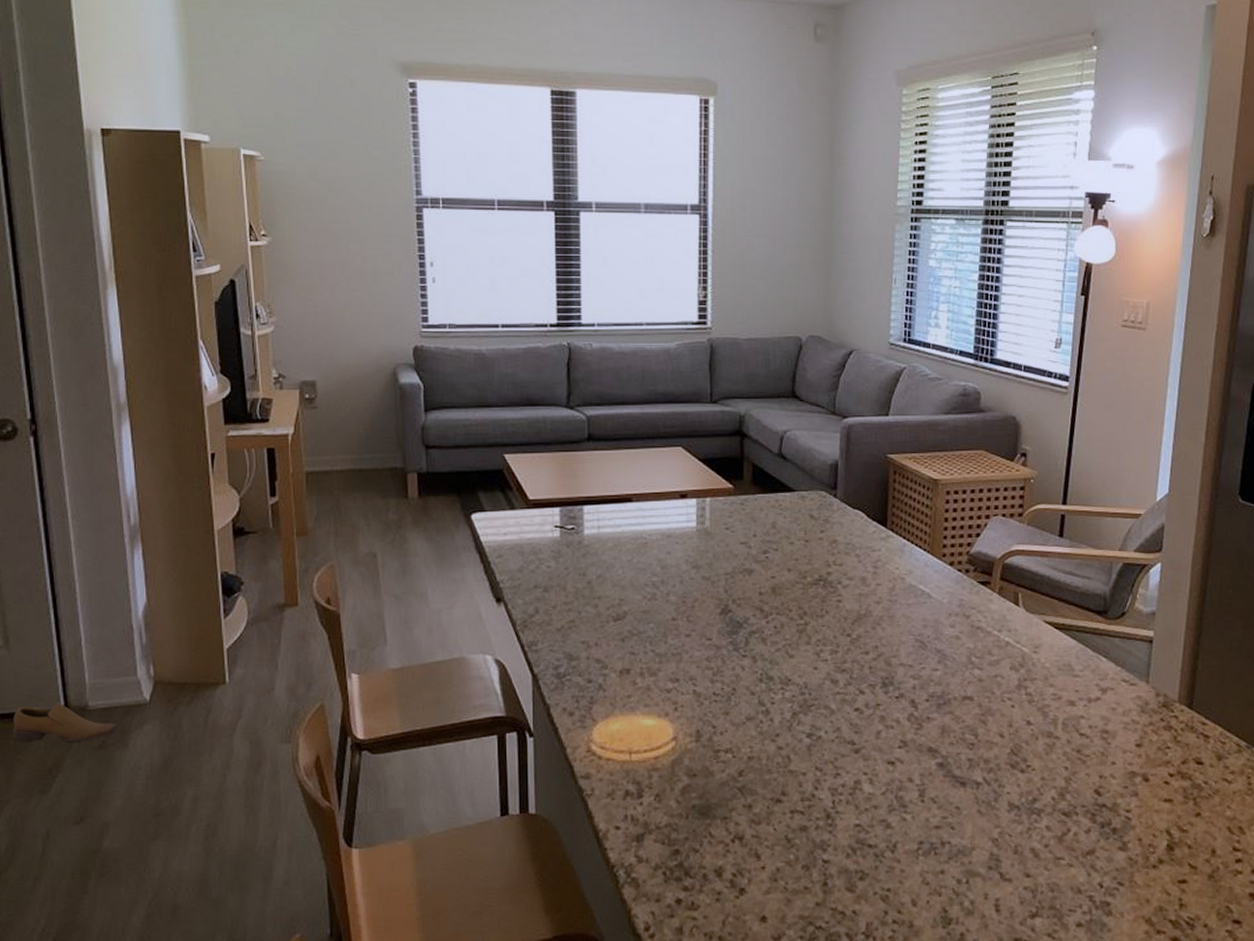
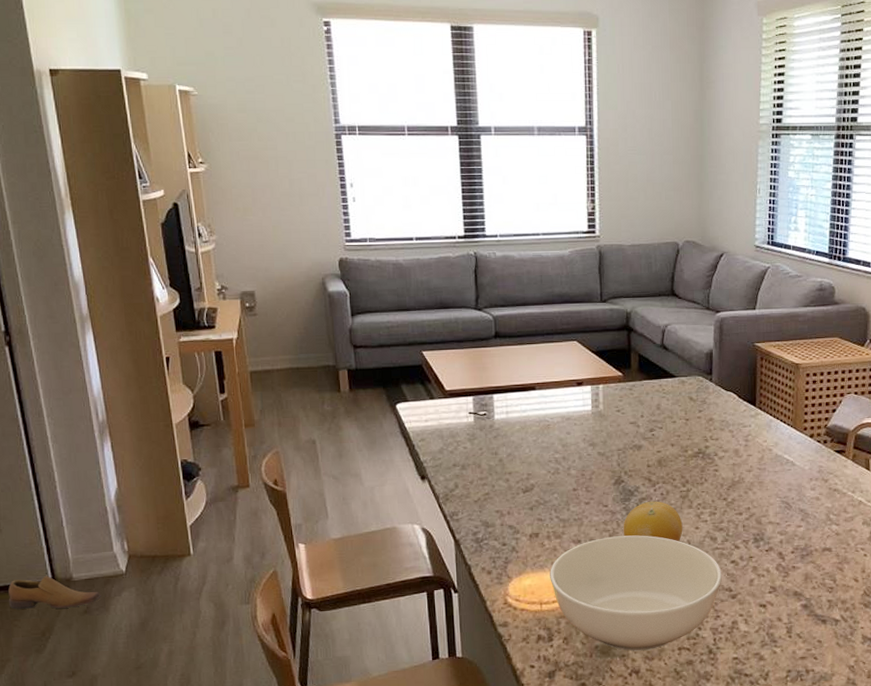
bowl: none [642,675,843,813] -> present [550,535,722,651]
fruit: none [729,635,799,684] -> present [623,501,683,542]

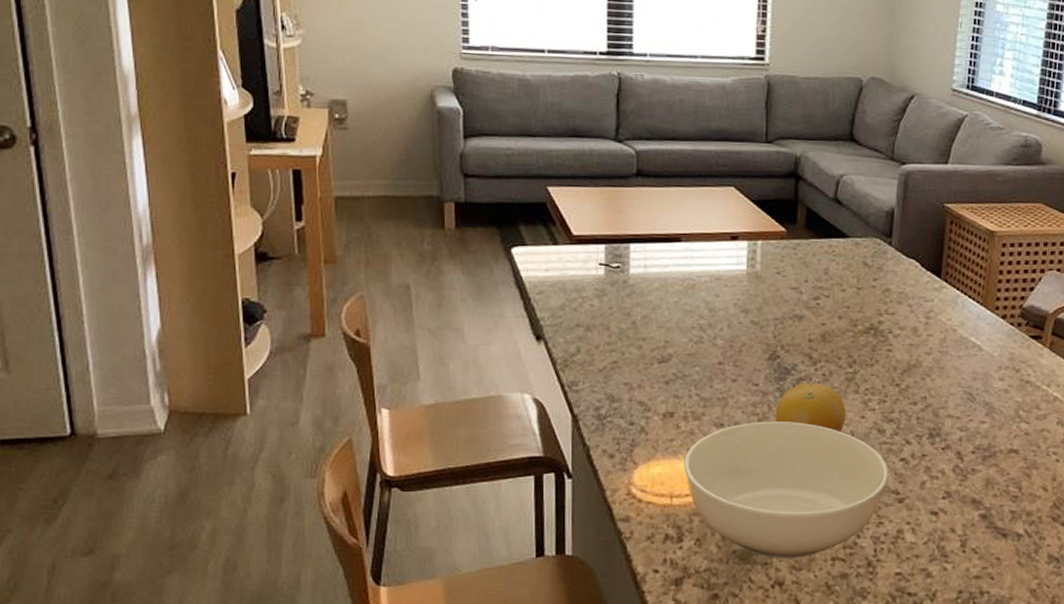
shoe: present [8,575,101,609] -> none [13,429,132,471]

